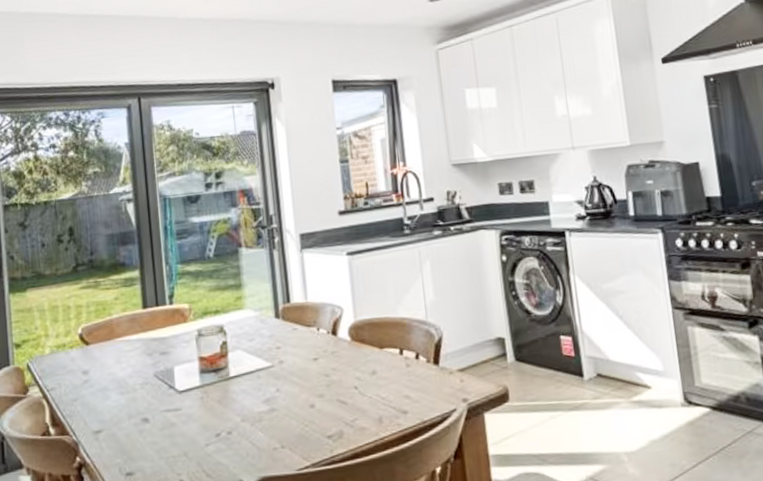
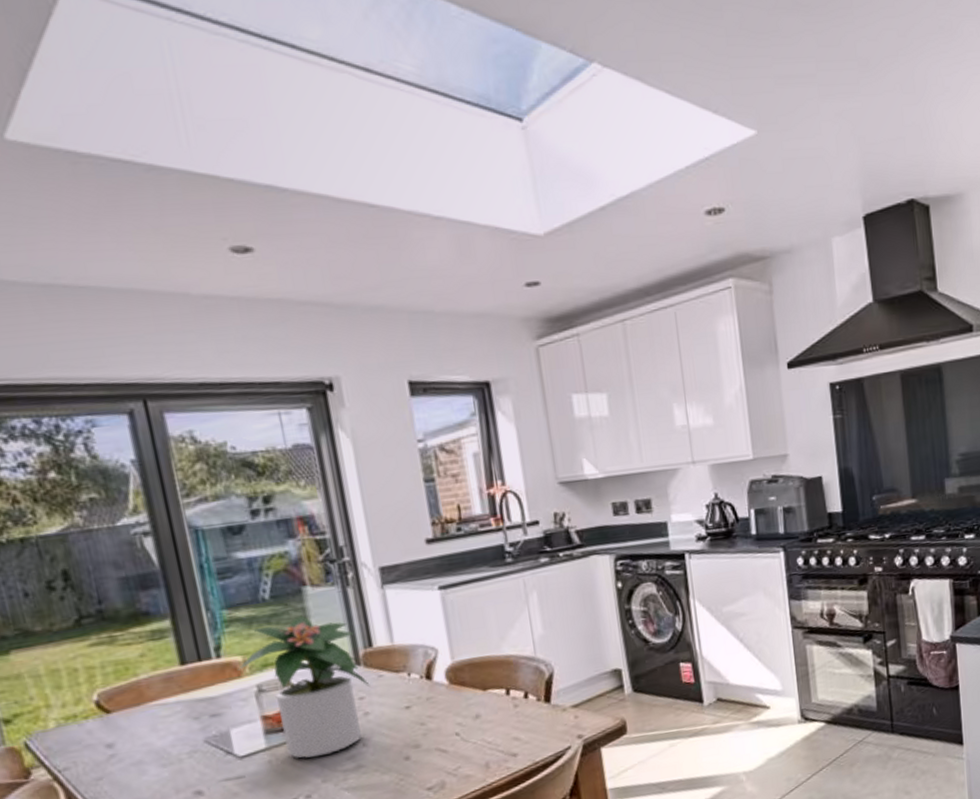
potted plant: none [184,272,286,398] -> present [237,615,370,759]

